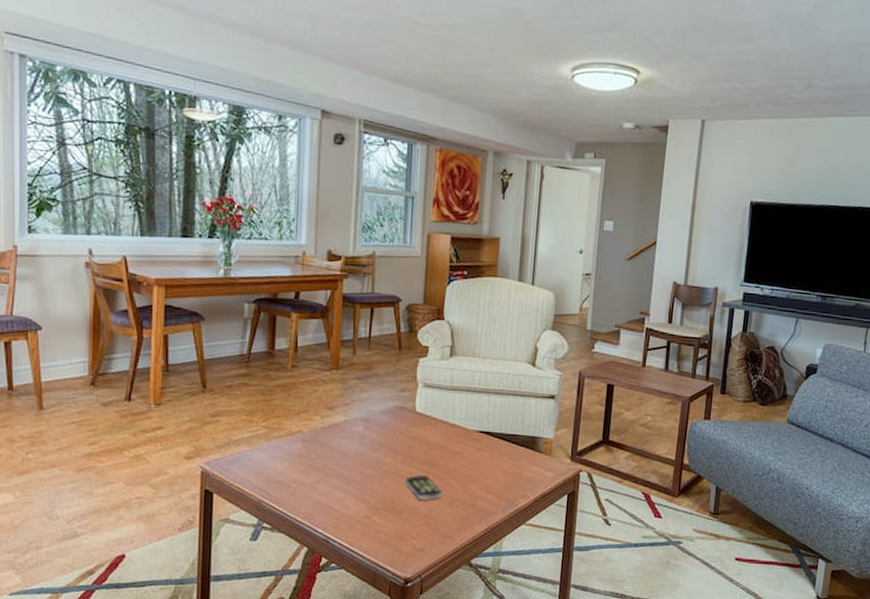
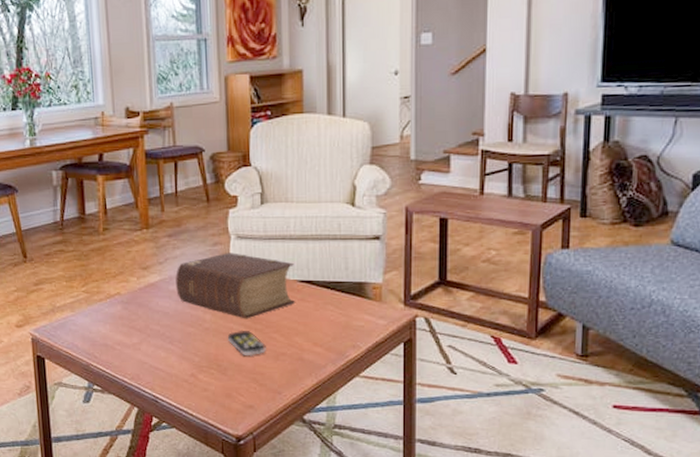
bible: none [360,399,475,465] -> present [176,253,296,319]

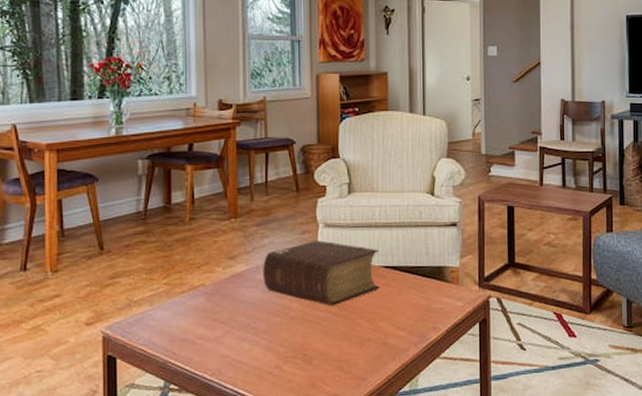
remote control: present [227,330,266,357] -> none [313,317,352,344]

